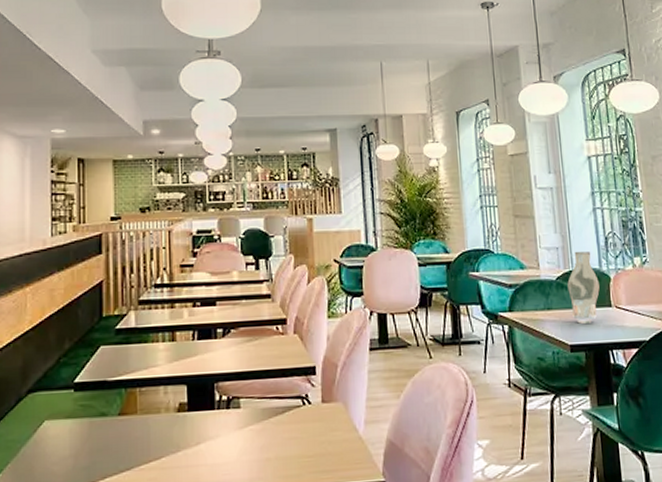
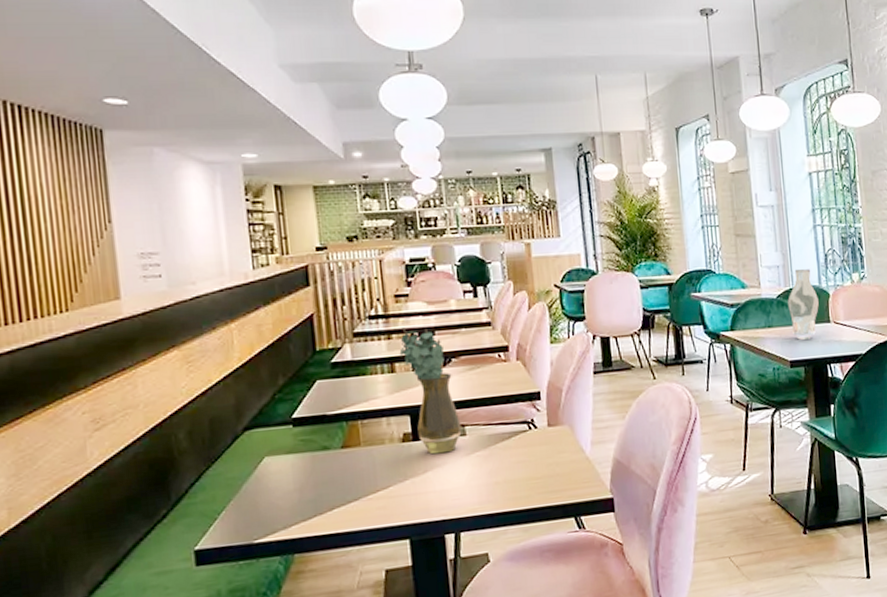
vase: none [181,297,236,426] -> present [399,328,462,455]

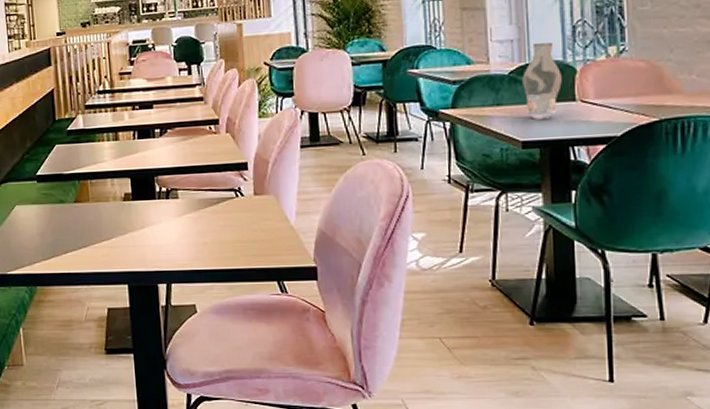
vase: present [399,328,462,455] -> none [122,101,175,213]

